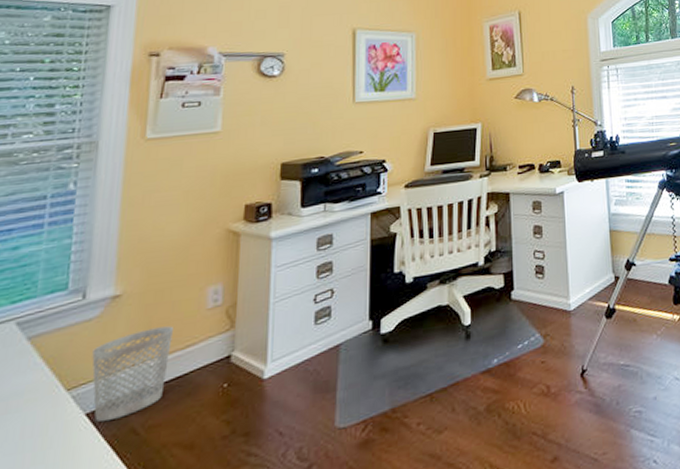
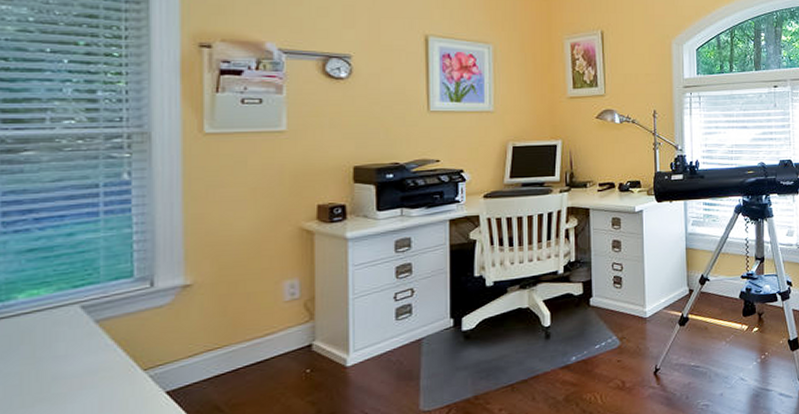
wastebasket: present [92,326,173,422] -> none [167,315,250,400]

